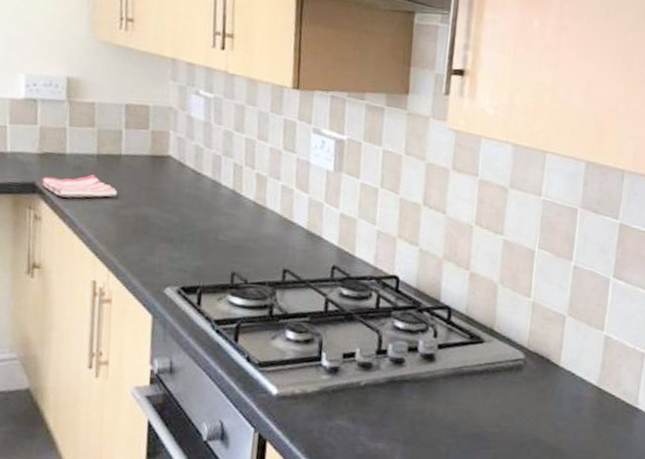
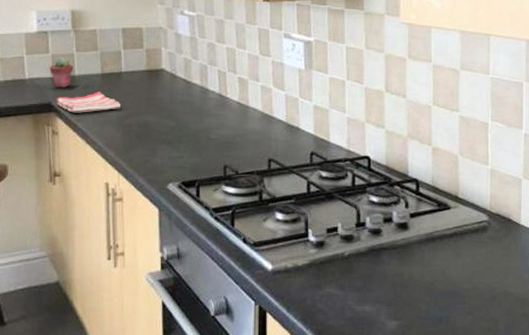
potted succulent: none [36,131,65,168] -> present [49,57,73,89]

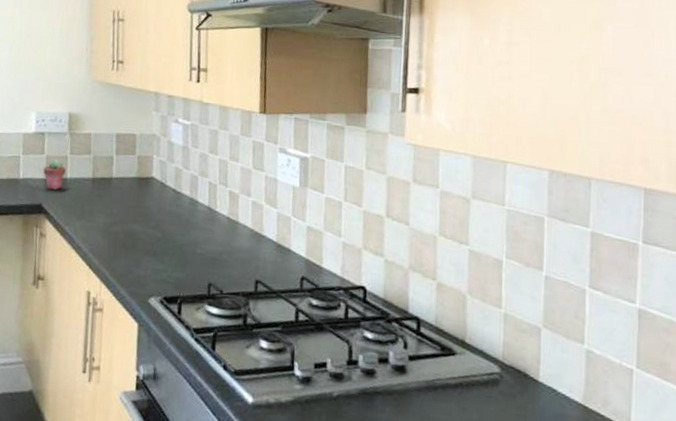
dish towel: present [56,92,120,113] -> none [46,196,109,217]

